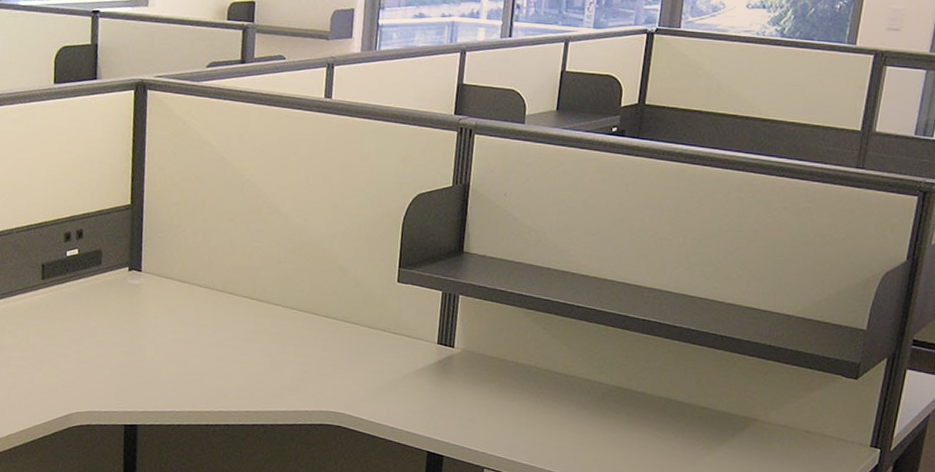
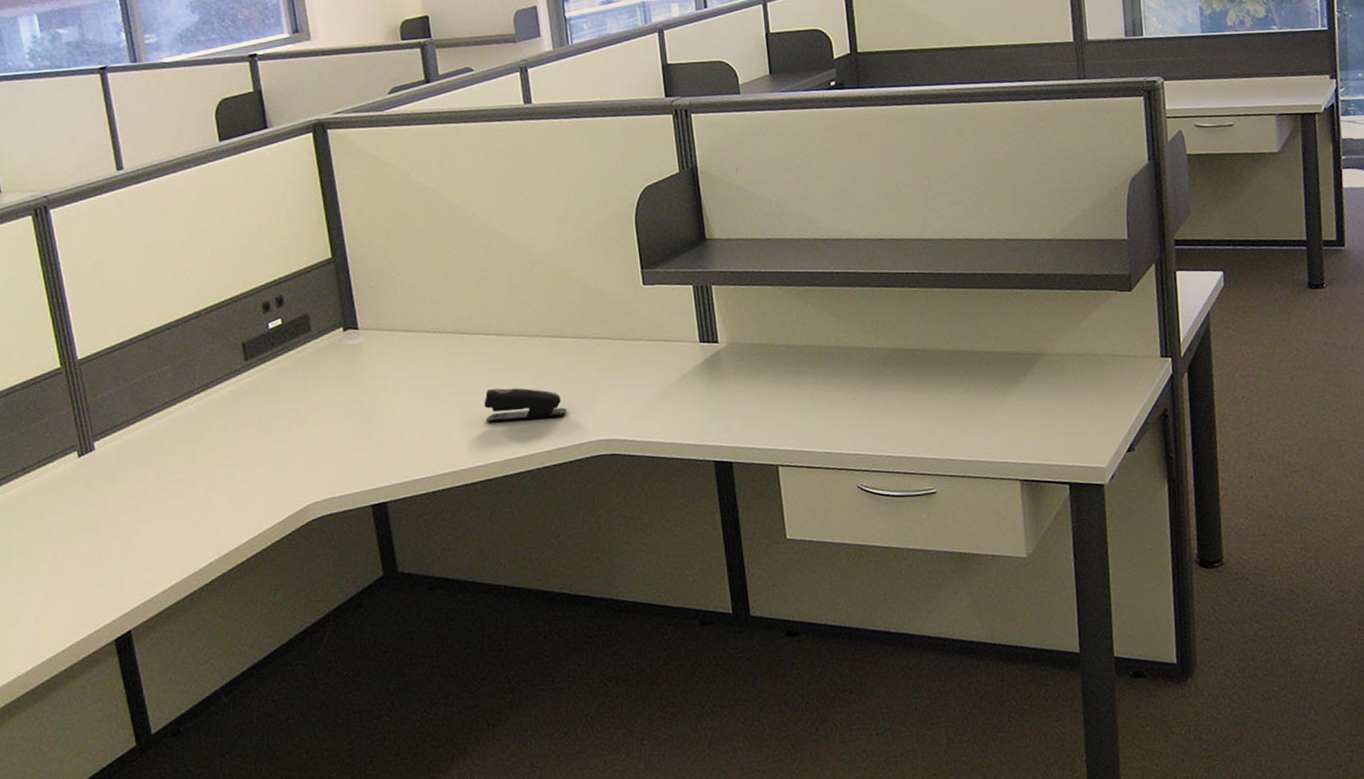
stapler: none [234,347,307,383] -> present [484,388,567,422]

